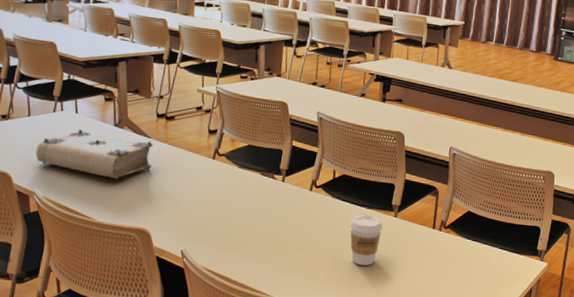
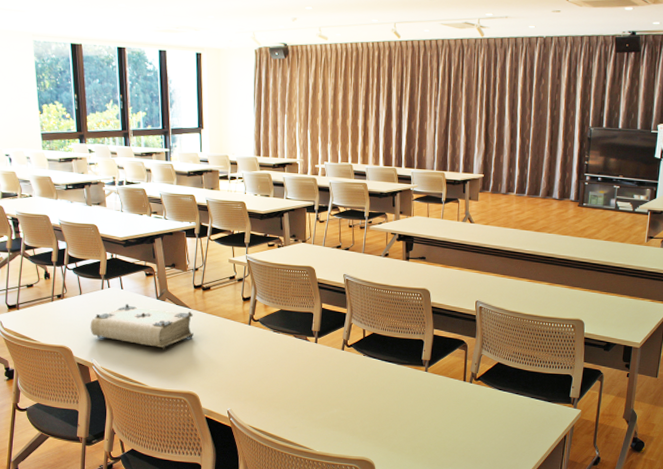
coffee cup: present [350,214,383,266] -> none [382,370,415,419]

